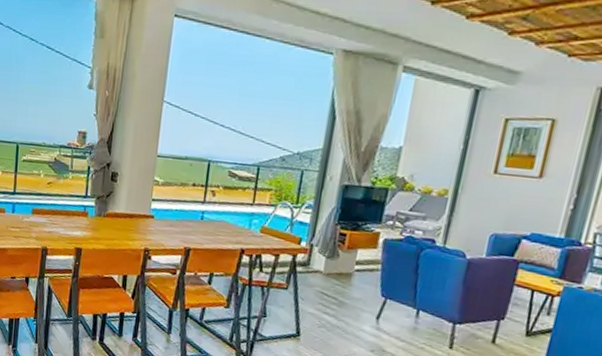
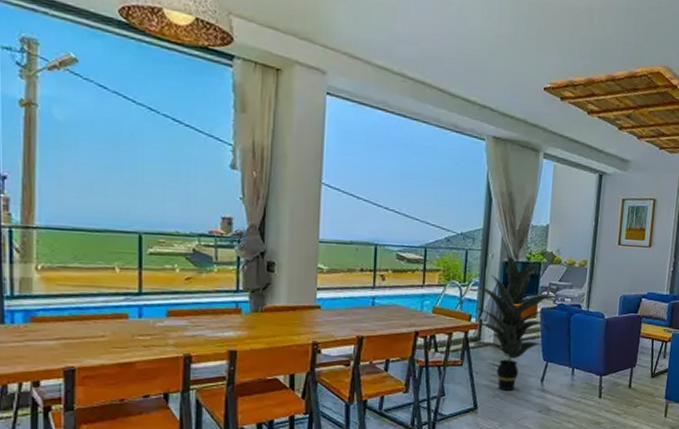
indoor plant: none [301,179,404,324] -> present [473,255,557,392]

